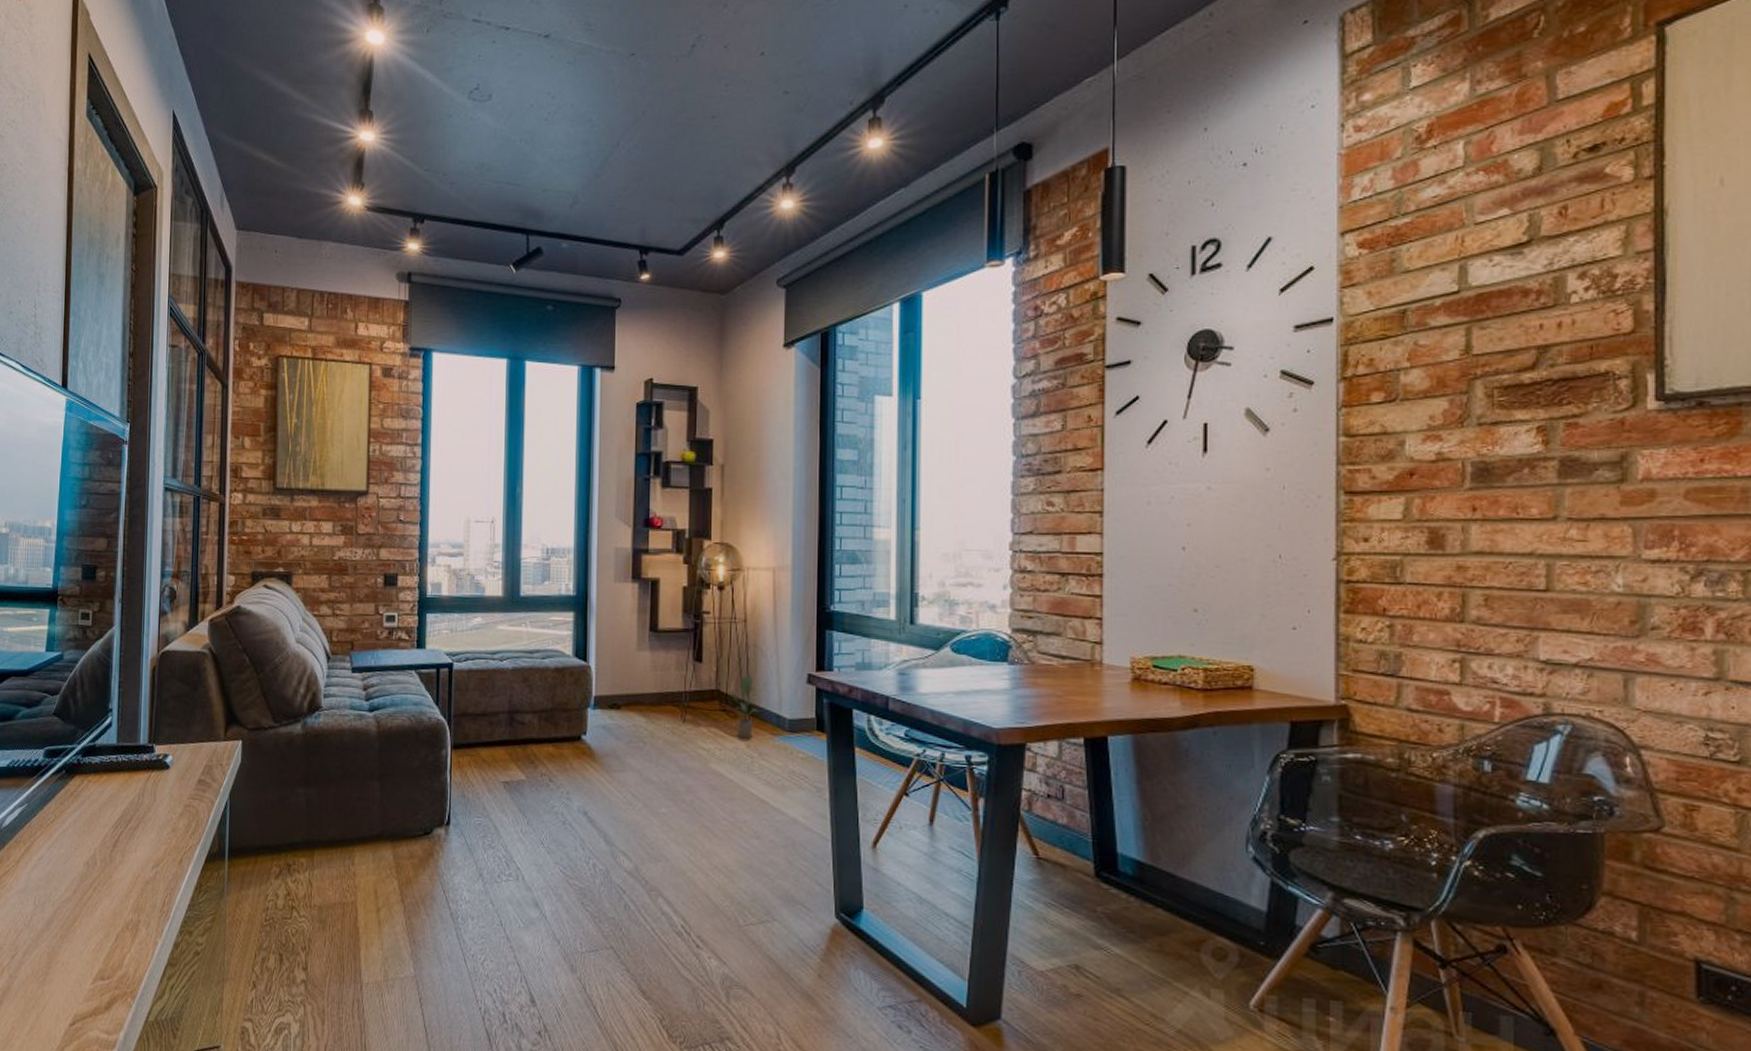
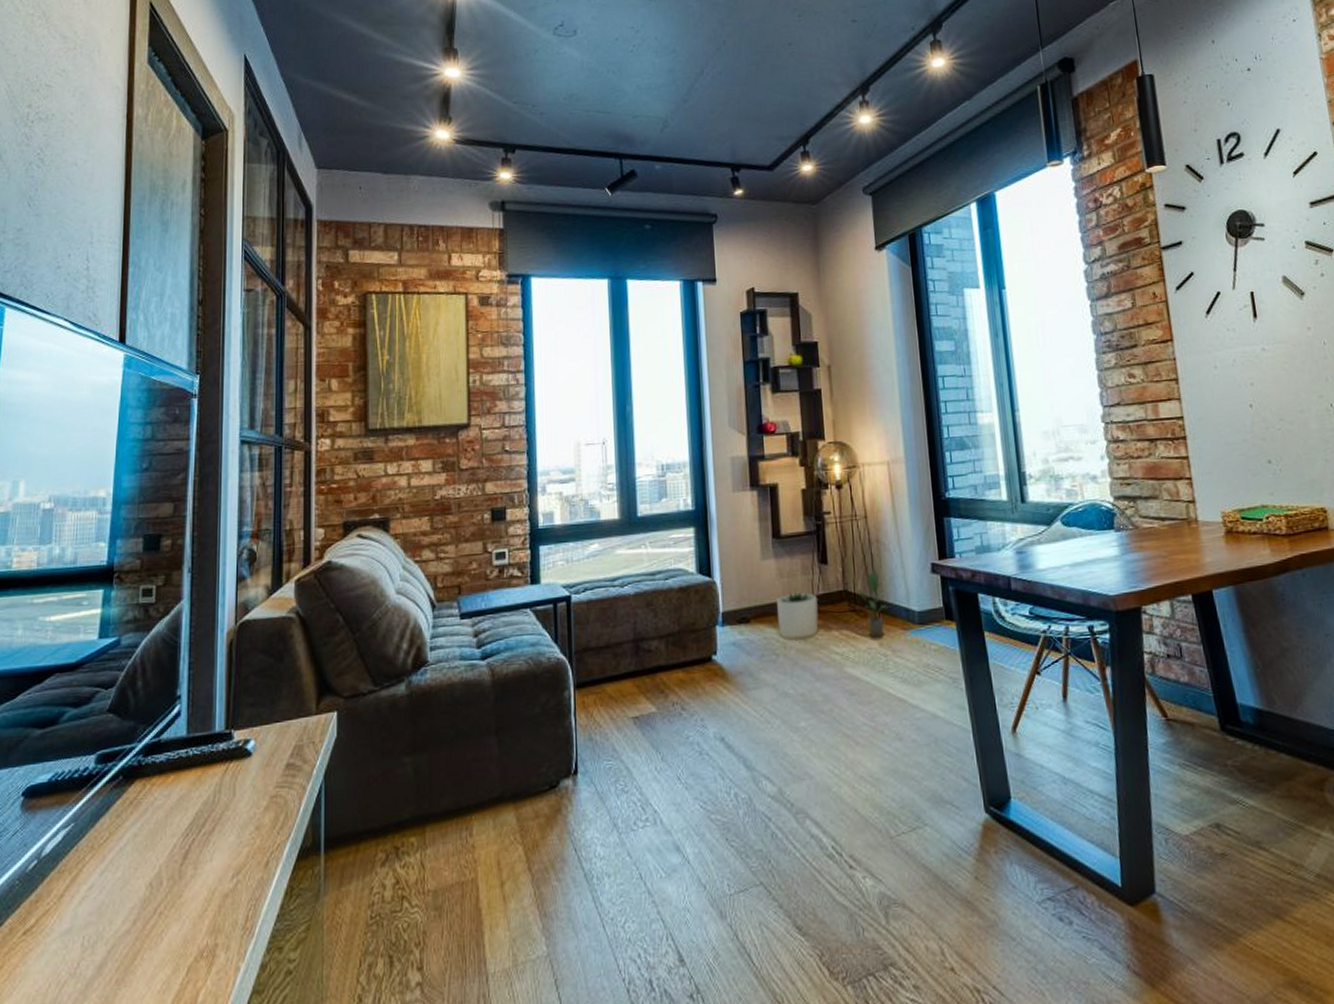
planter: none [648,686,689,732] -> present [777,592,819,641]

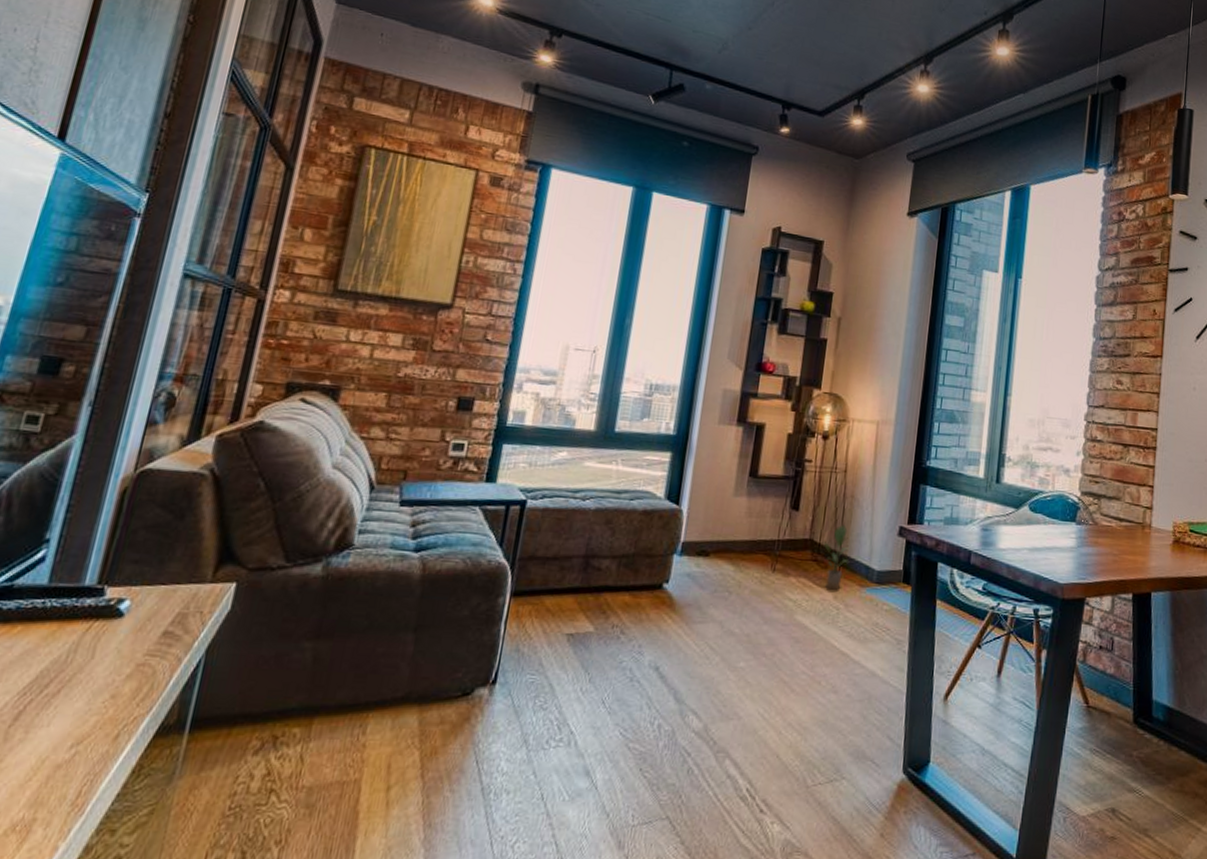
planter: present [777,592,819,641] -> none [736,534,782,582]

